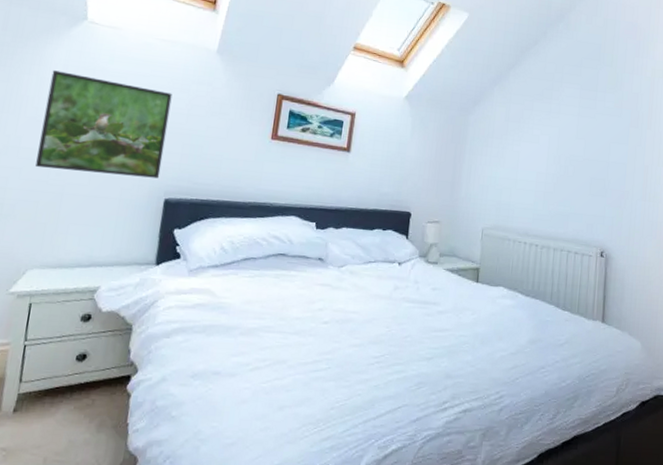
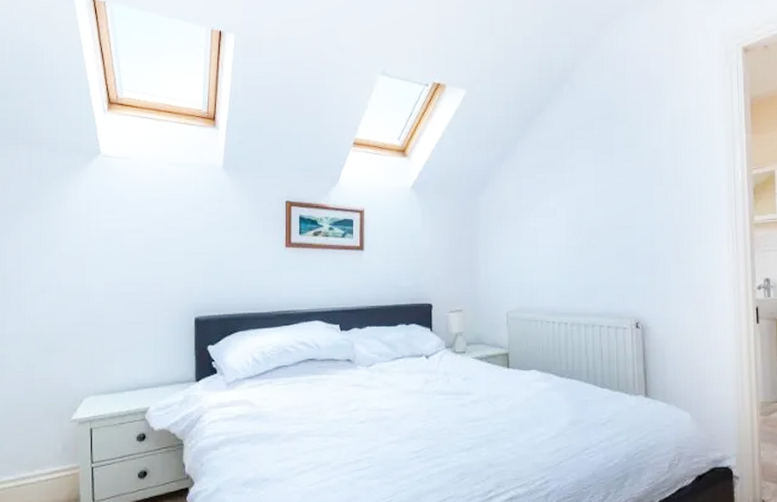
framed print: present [35,70,173,179] -> none [76,207,188,300]

